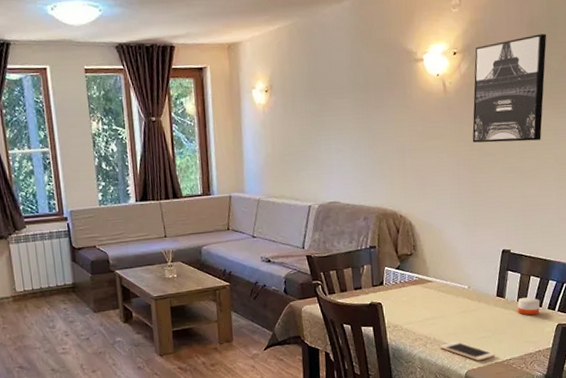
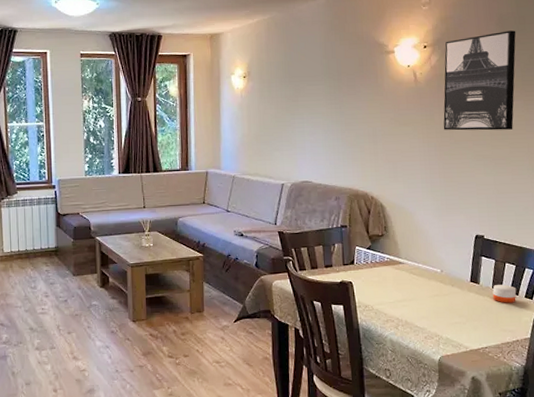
cell phone: present [439,341,495,361] -> none [411,325,470,347]

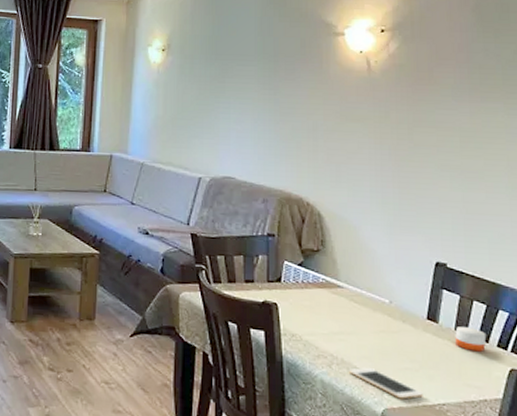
cell phone: none [411,325,470,347] -> present [348,367,423,399]
wall art: present [443,30,516,131] -> none [400,19,497,138]

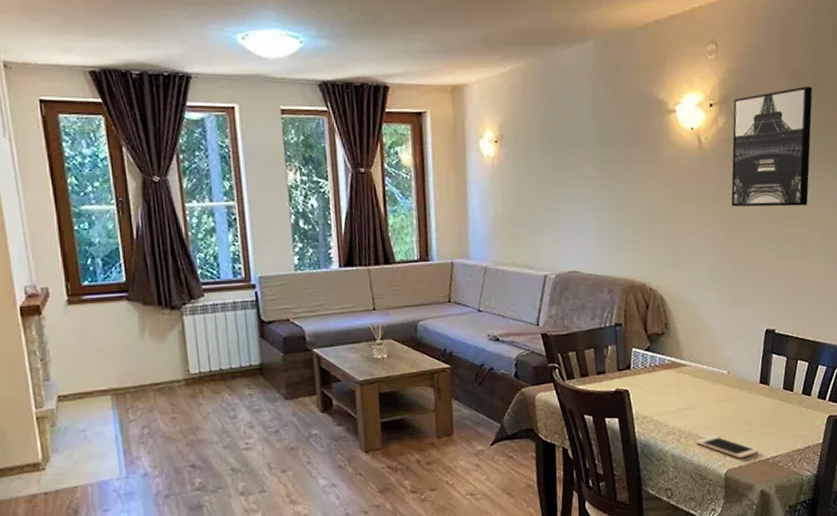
wall art: none [400,19,497,138] -> present [731,86,813,207]
candle: present [455,326,487,352] -> none [783,384,809,406]

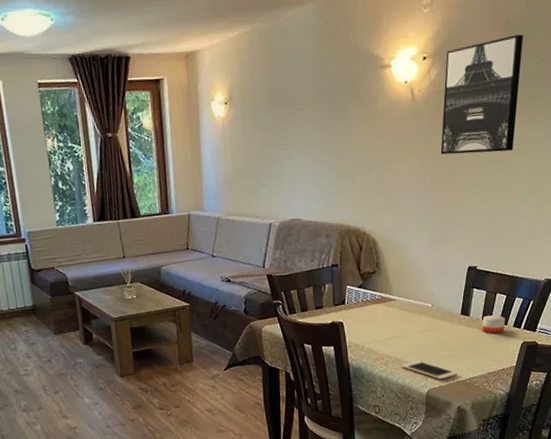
candle: none [783,384,809,406] -> present [482,315,506,334]

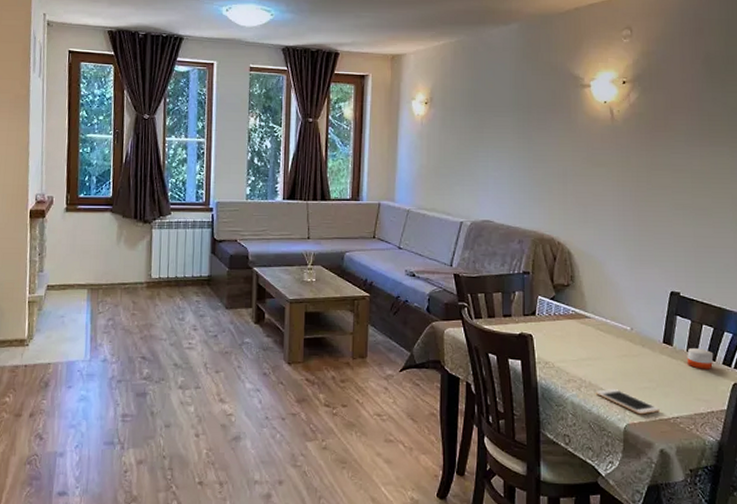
wall art: present [440,34,524,155] -> none [640,70,724,178]

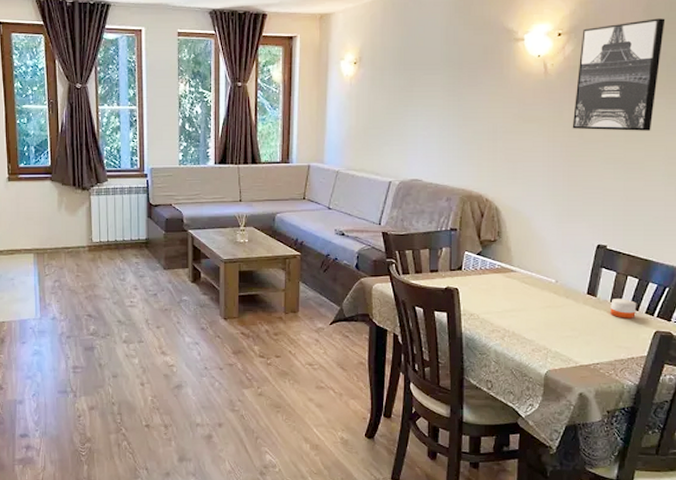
cell phone: present [595,388,660,415] -> none [518,337,581,362]
wall art: none [640,70,724,178] -> present [572,18,666,131]

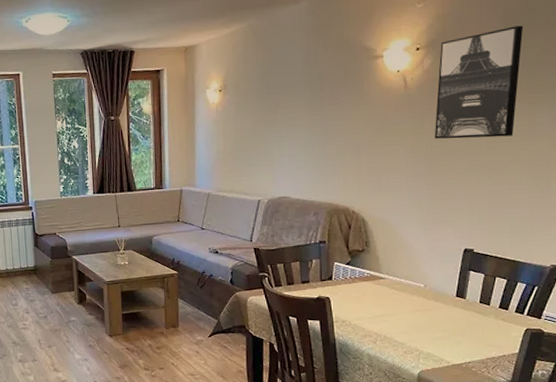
candle: present [610,299,637,319] -> none [480,299,507,318]

